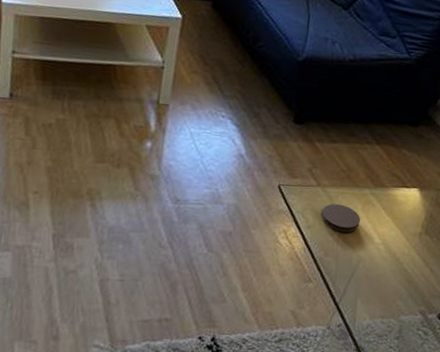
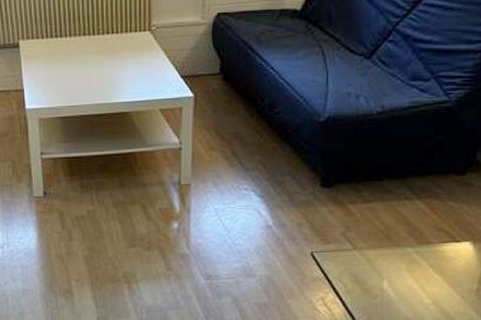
coaster: present [322,204,360,233] -> none [362,266,405,295]

